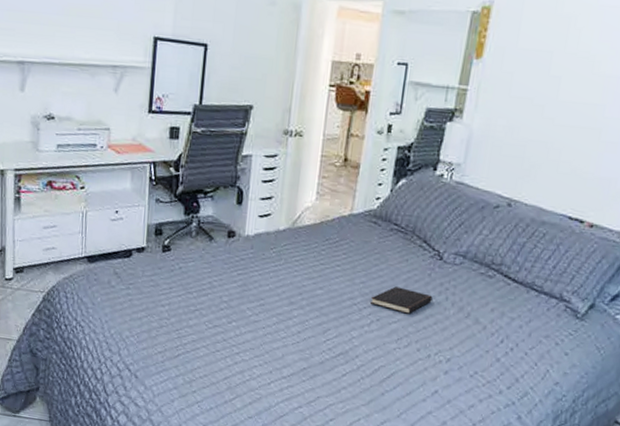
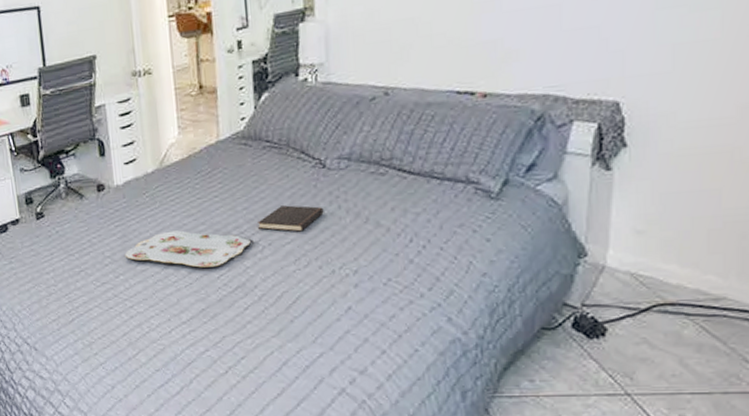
serving tray: none [241,289,361,331] -> present [125,230,251,268]

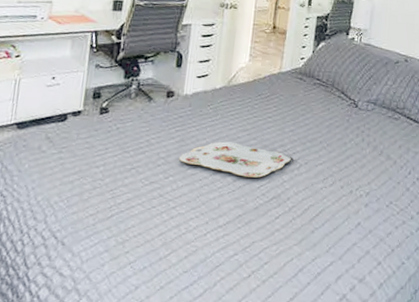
hardcover book: present [258,205,324,232] -> none [299,132,351,156]

